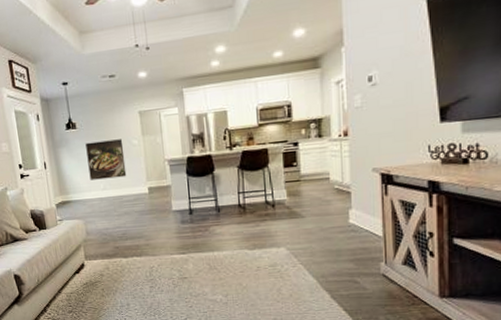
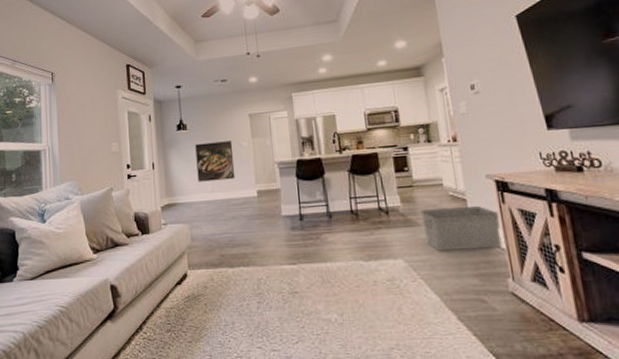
storage bin: none [306,198,381,240] -> present [421,206,503,252]

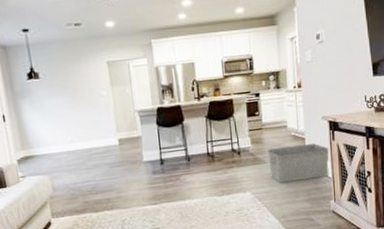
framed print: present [195,141,235,182] -> none [50,90,96,133]

